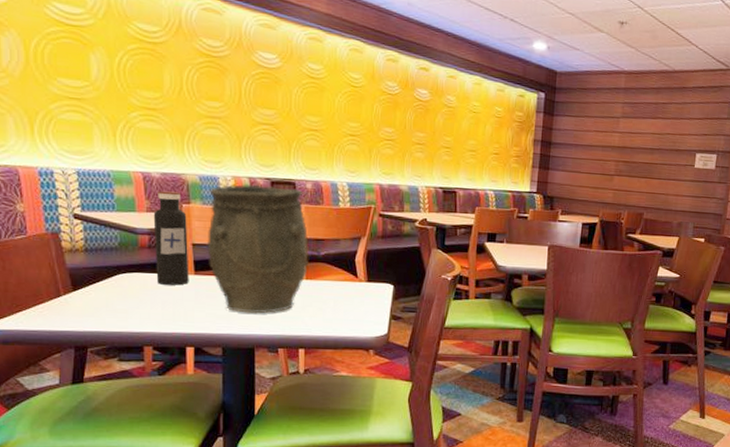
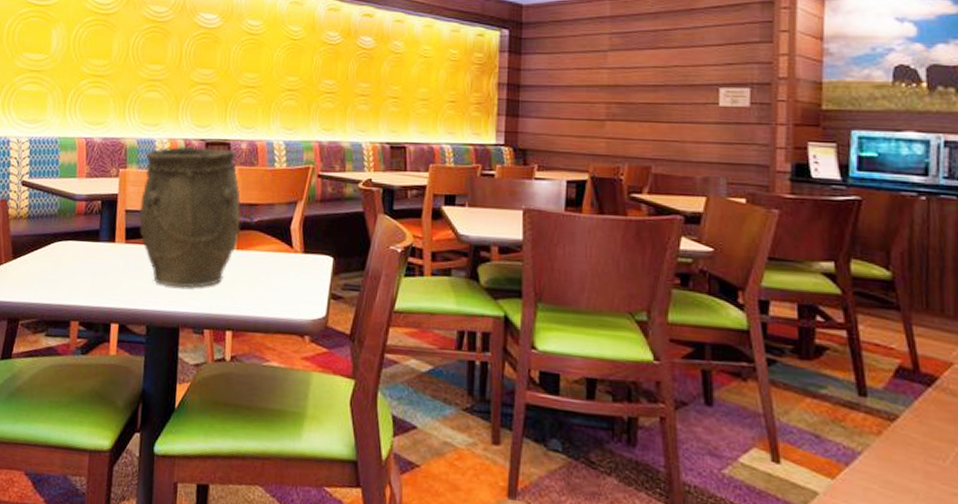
water bottle: present [153,190,189,285] -> none [89,156,123,255]

